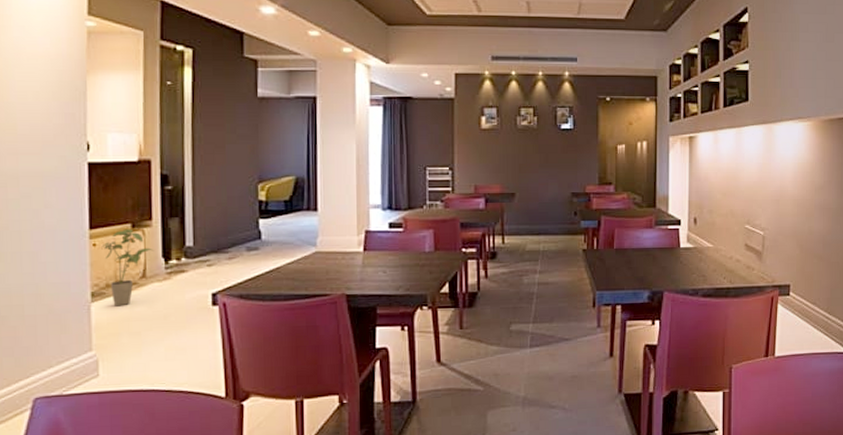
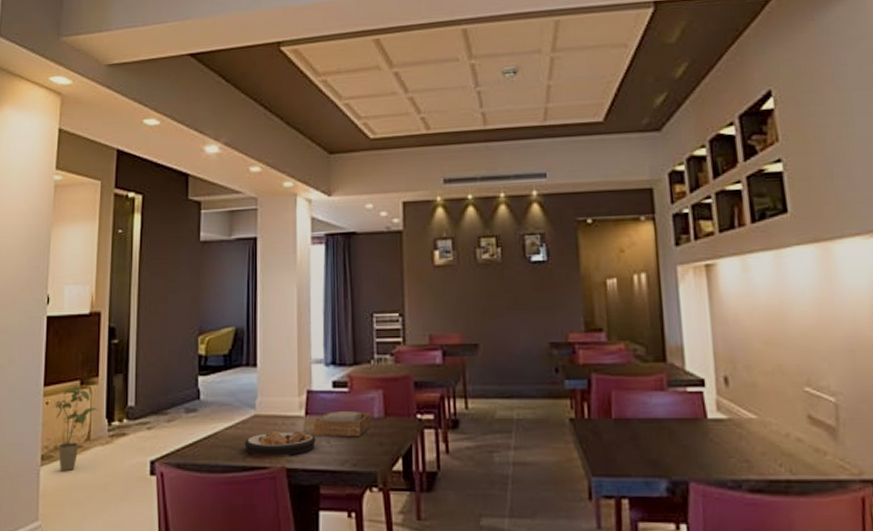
plate: none [306,264,373,285] -> present [244,430,316,456]
napkin holder: none [370,247,423,268] -> present [313,411,372,438]

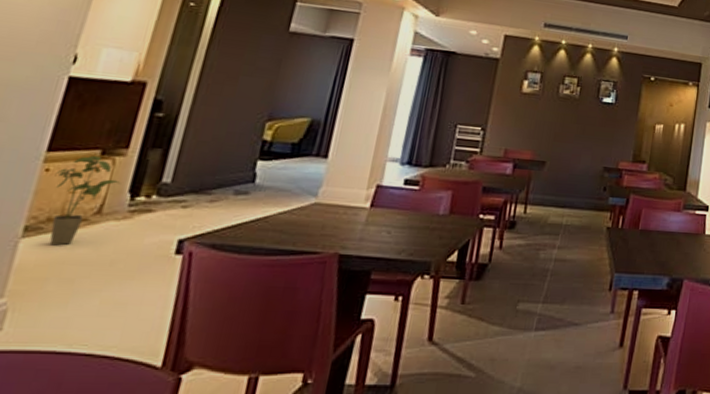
plate: present [244,430,316,456] -> none [297,218,377,243]
napkin holder: present [313,411,372,438] -> none [374,205,437,231]

